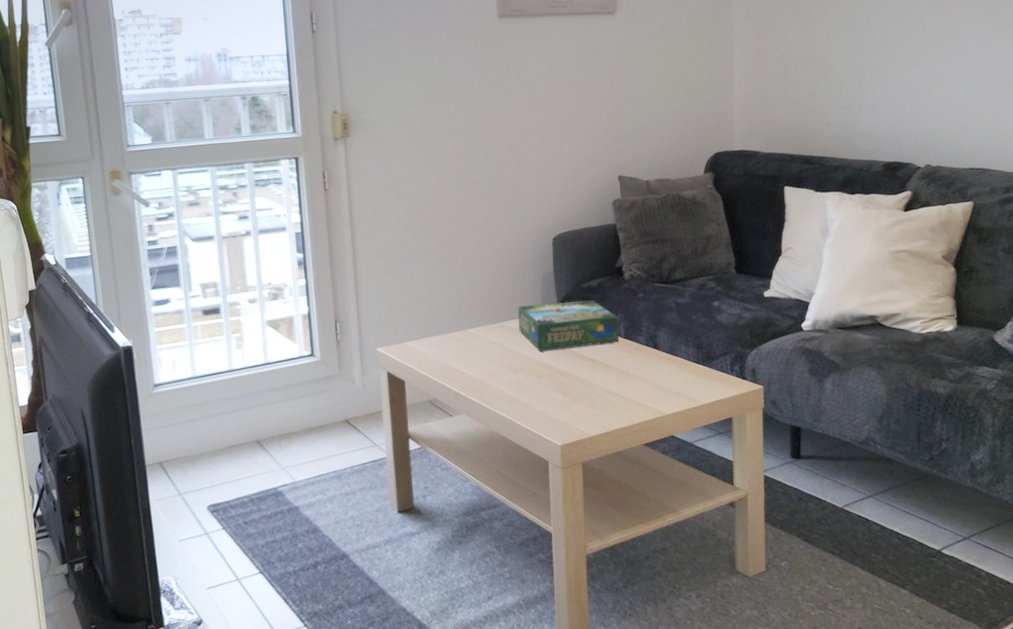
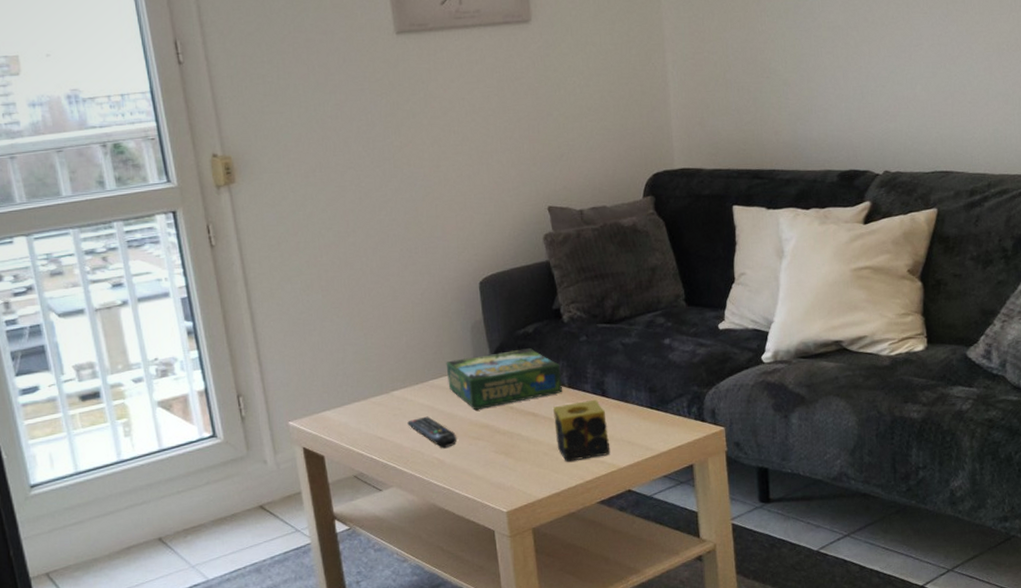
remote control: none [480,353,522,383] -> present [407,416,458,448]
candle: none [609,351,658,405] -> present [552,399,611,462]

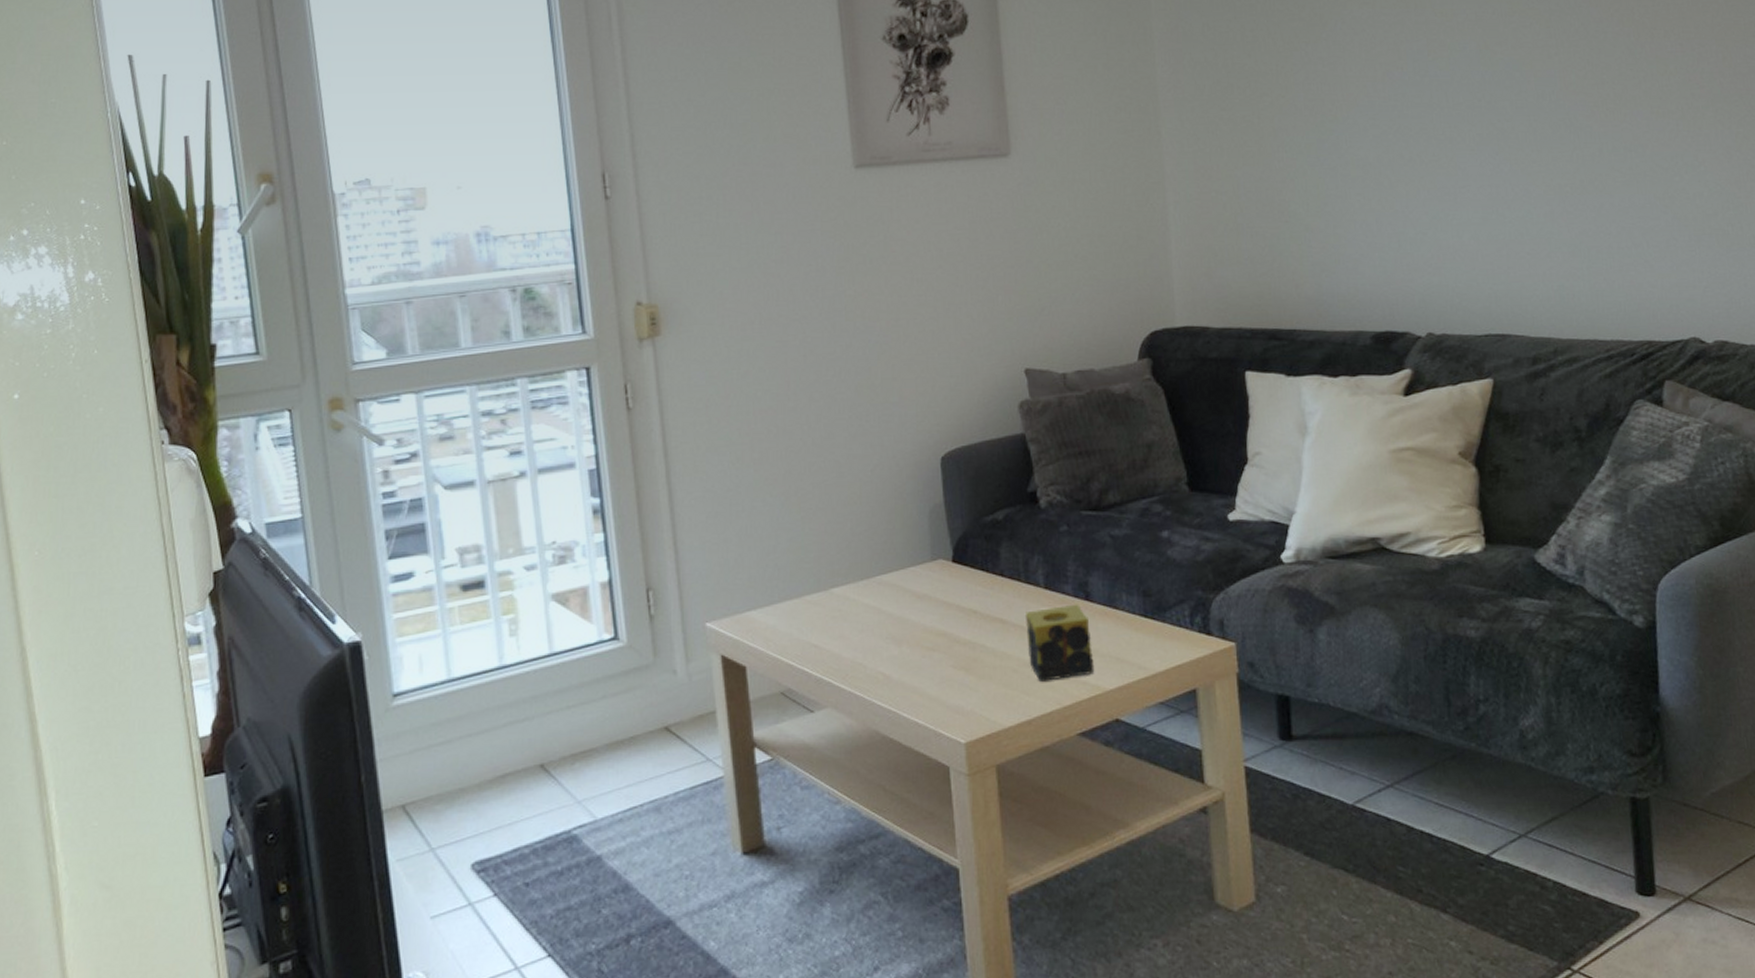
remote control: present [407,416,458,448] -> none [848,620,908,660]
board game: present [446,348,562,410] -> none [897,539,1037,613]

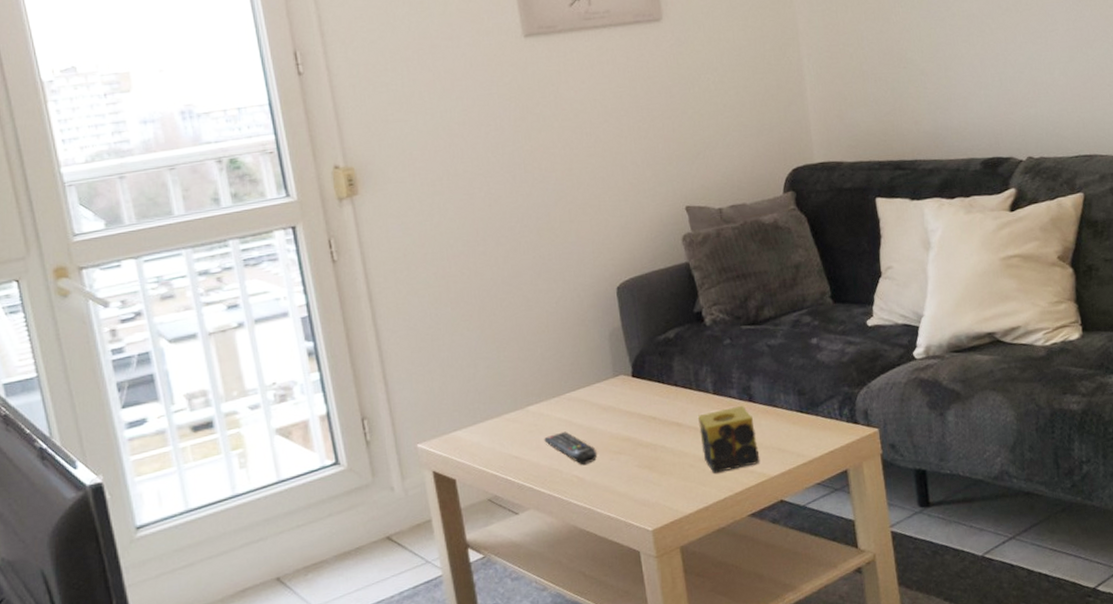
remote control: none [848,620,908,660] -> present [544,431,598,465]

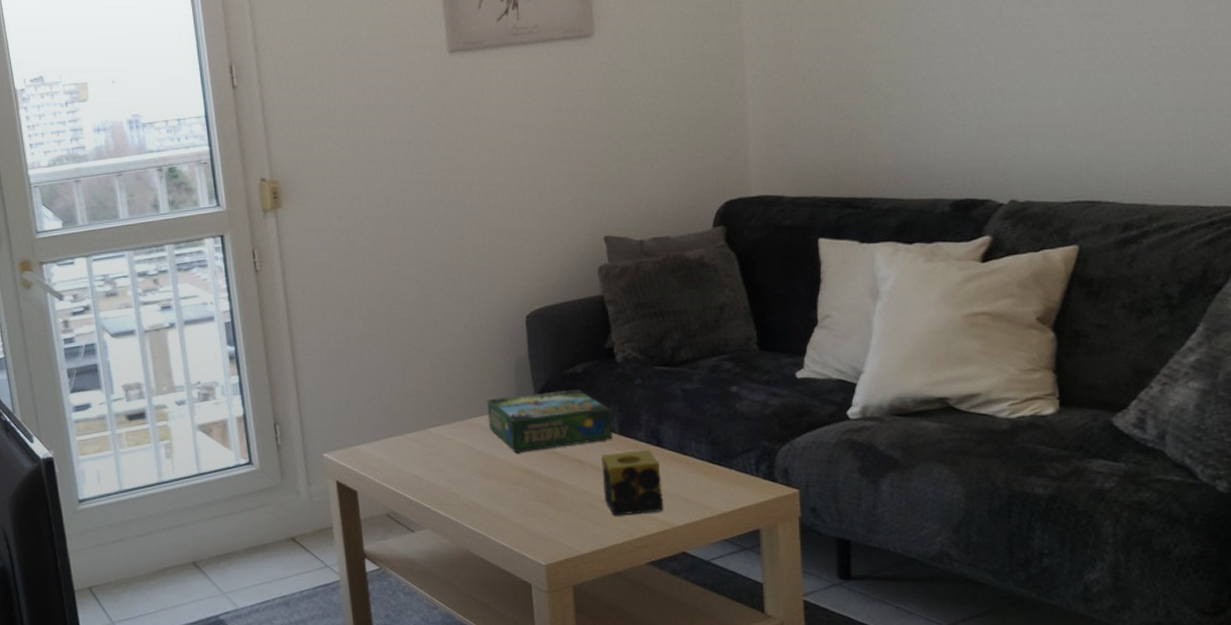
remote control: present [544,431,598,465] -> none [444,456,496,491]
board game: none [583,354,707,422] -> present [487,389,612,452]

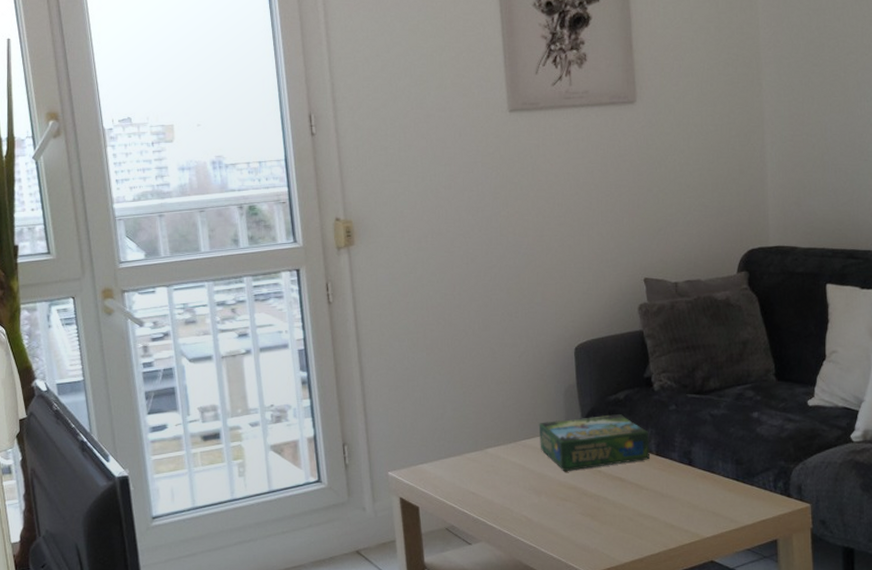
candle: present [600,449,664,516] -> none [639,468,695,528]

